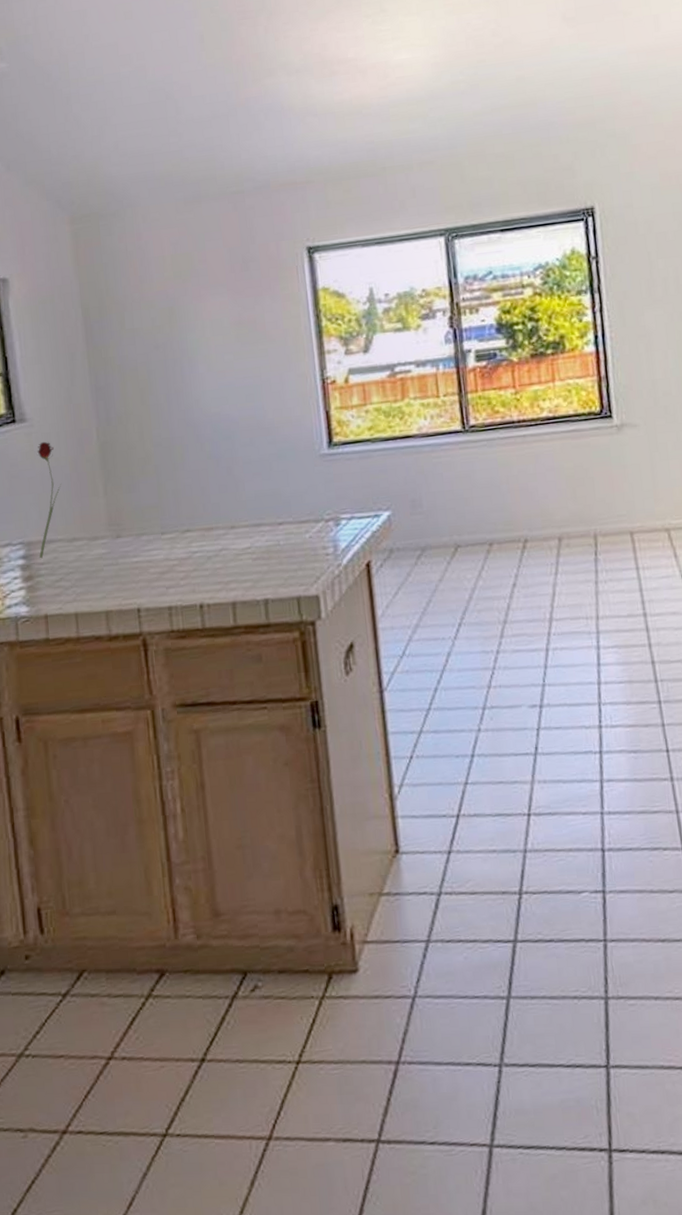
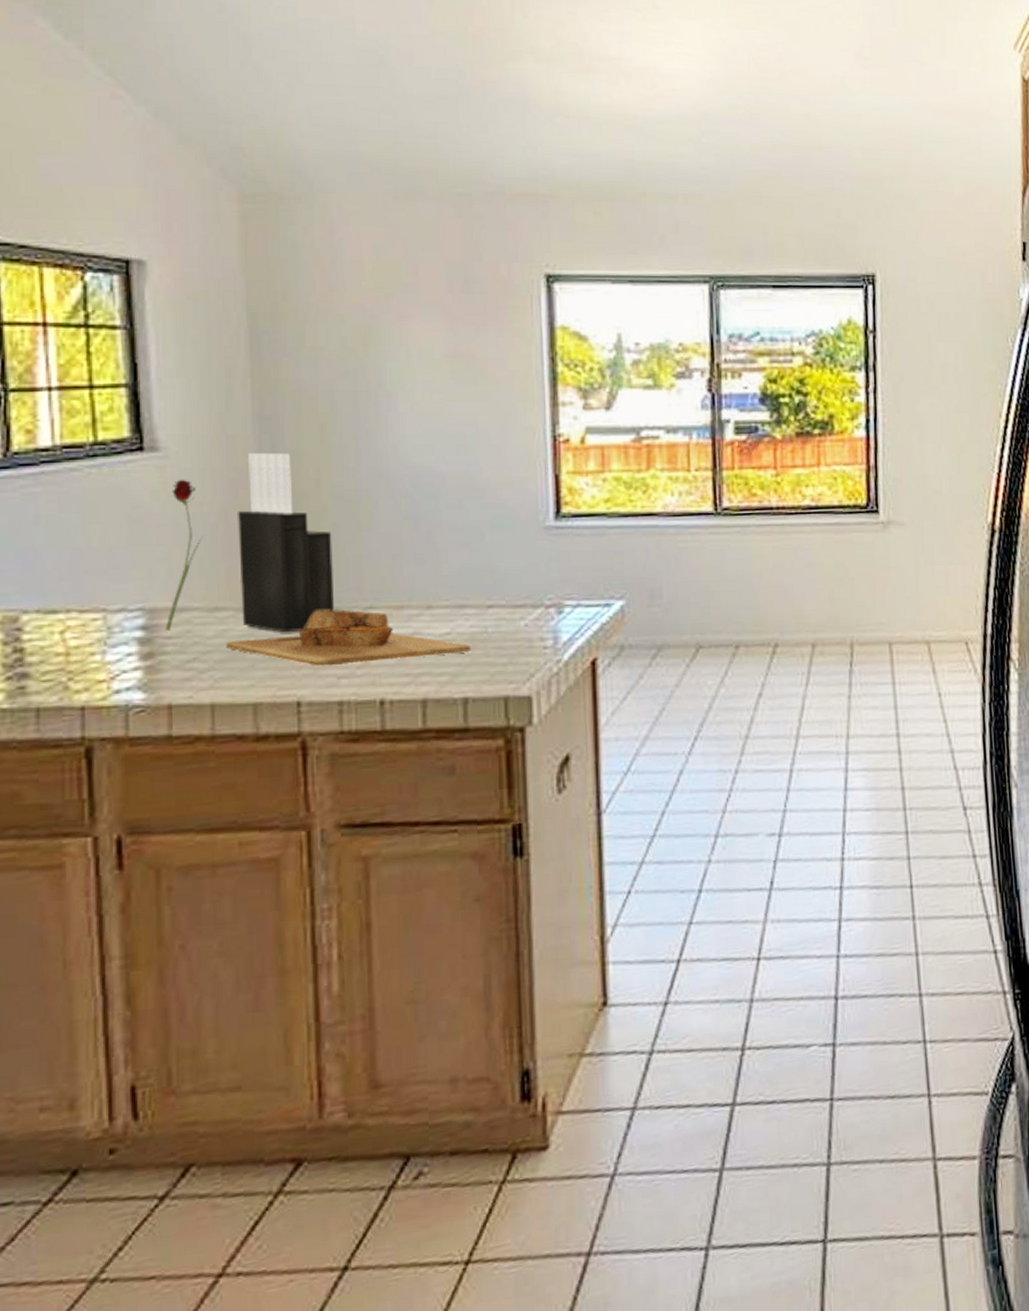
cutting board: none [83,534,268,580] -> present [226,608,472,667]
knife block: none [84,414,161,555] -> present [236,453,335,633]

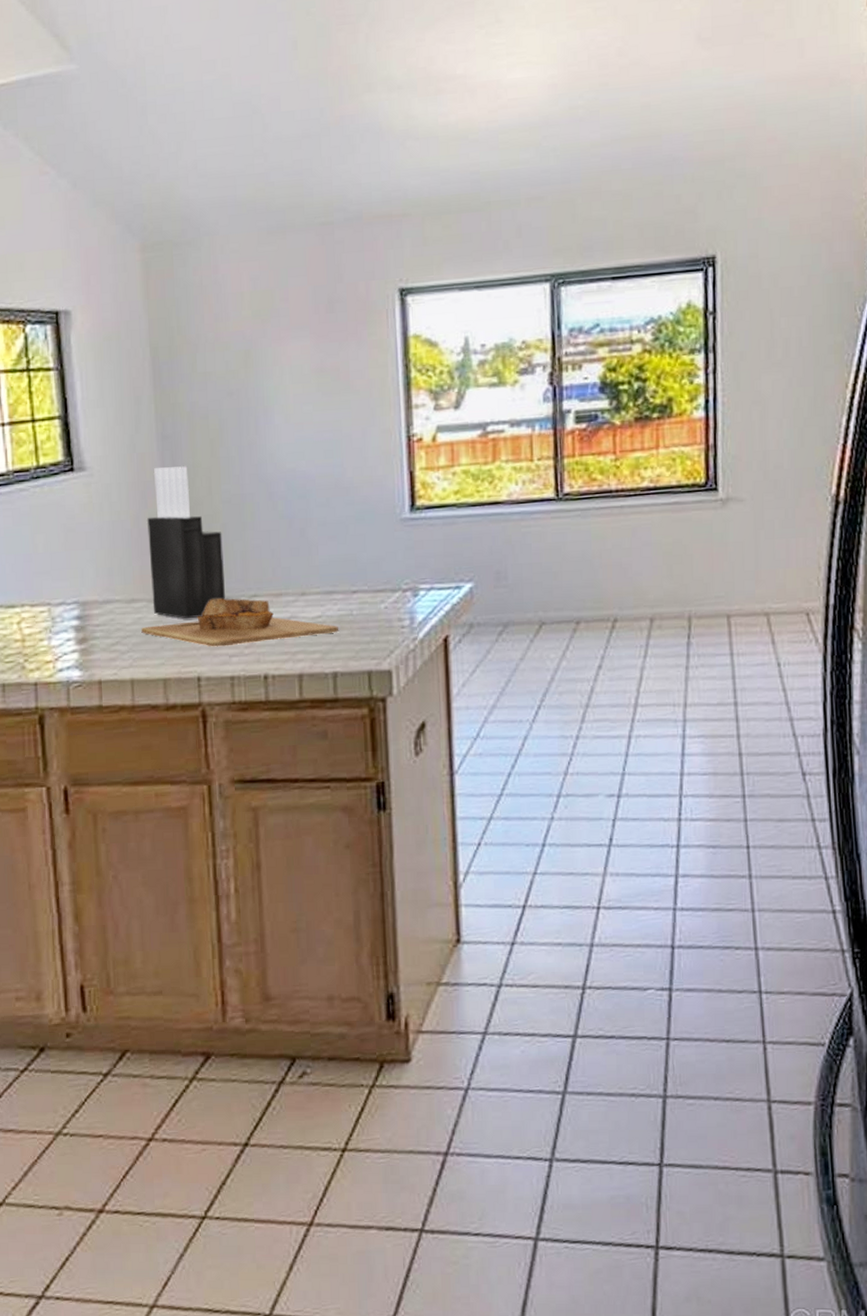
flower: present [166,479,204,632] -> none [95,493,122,620]

